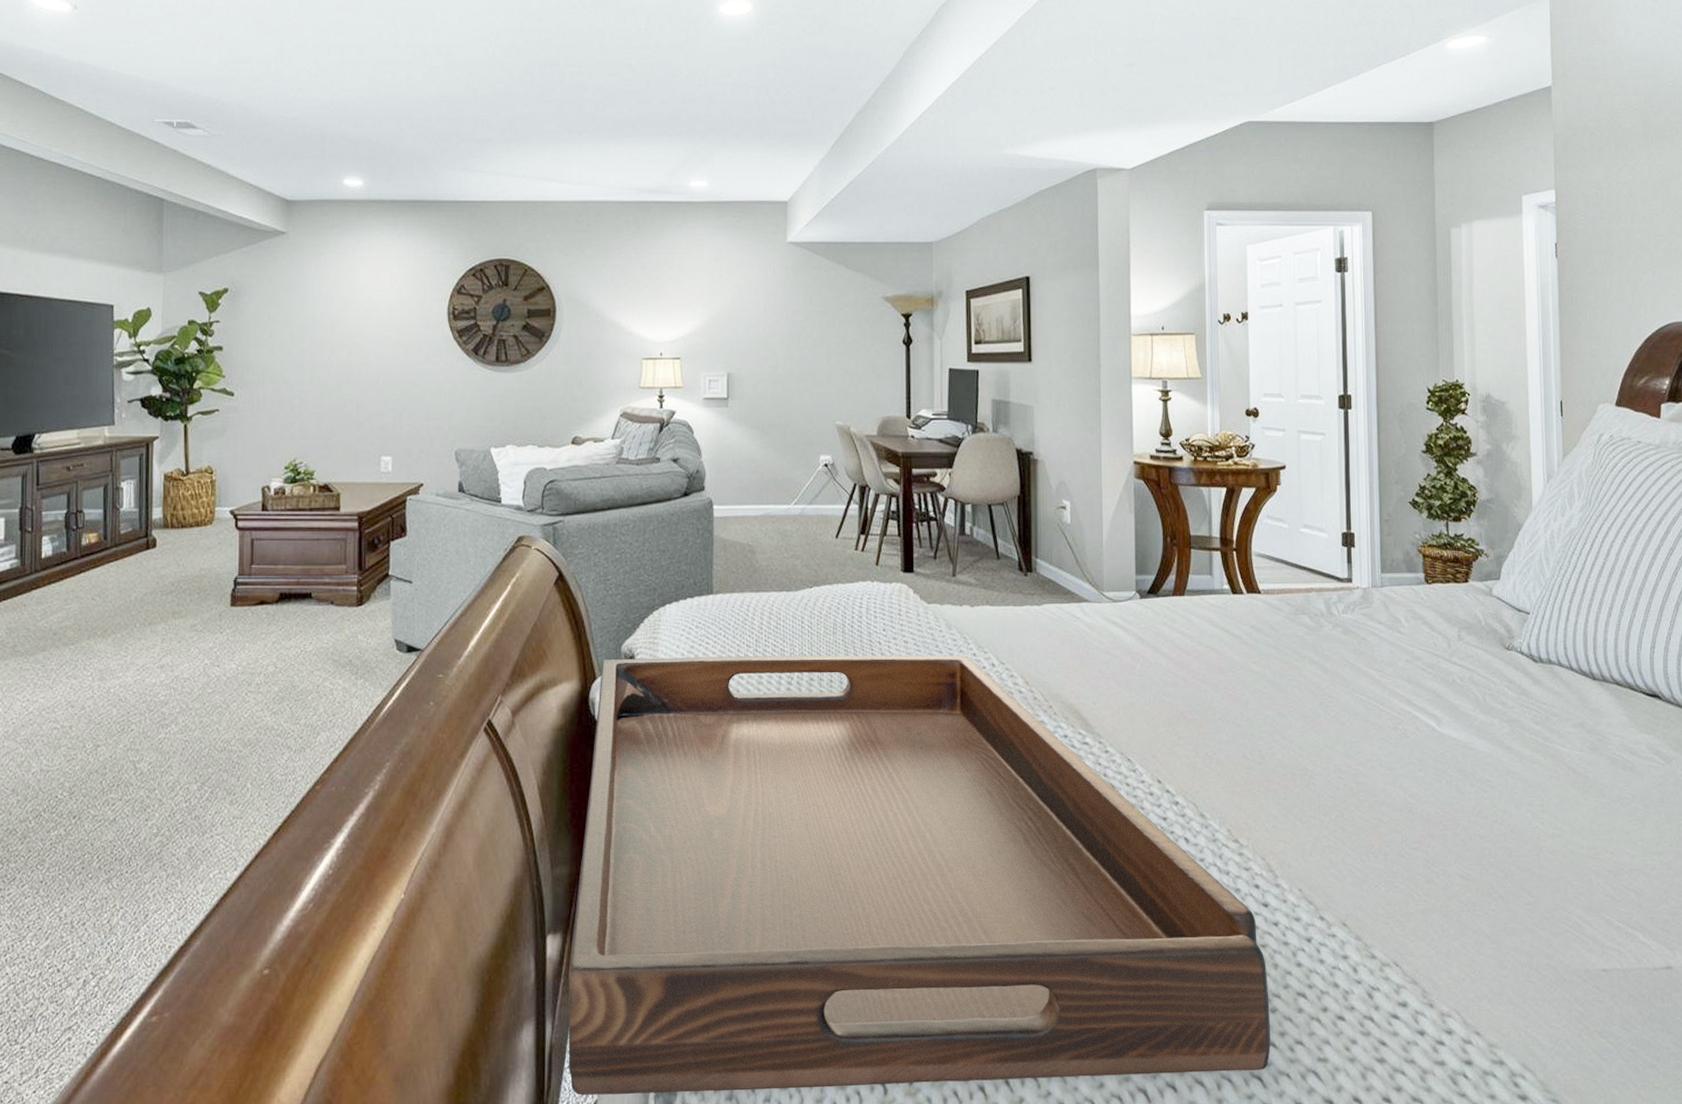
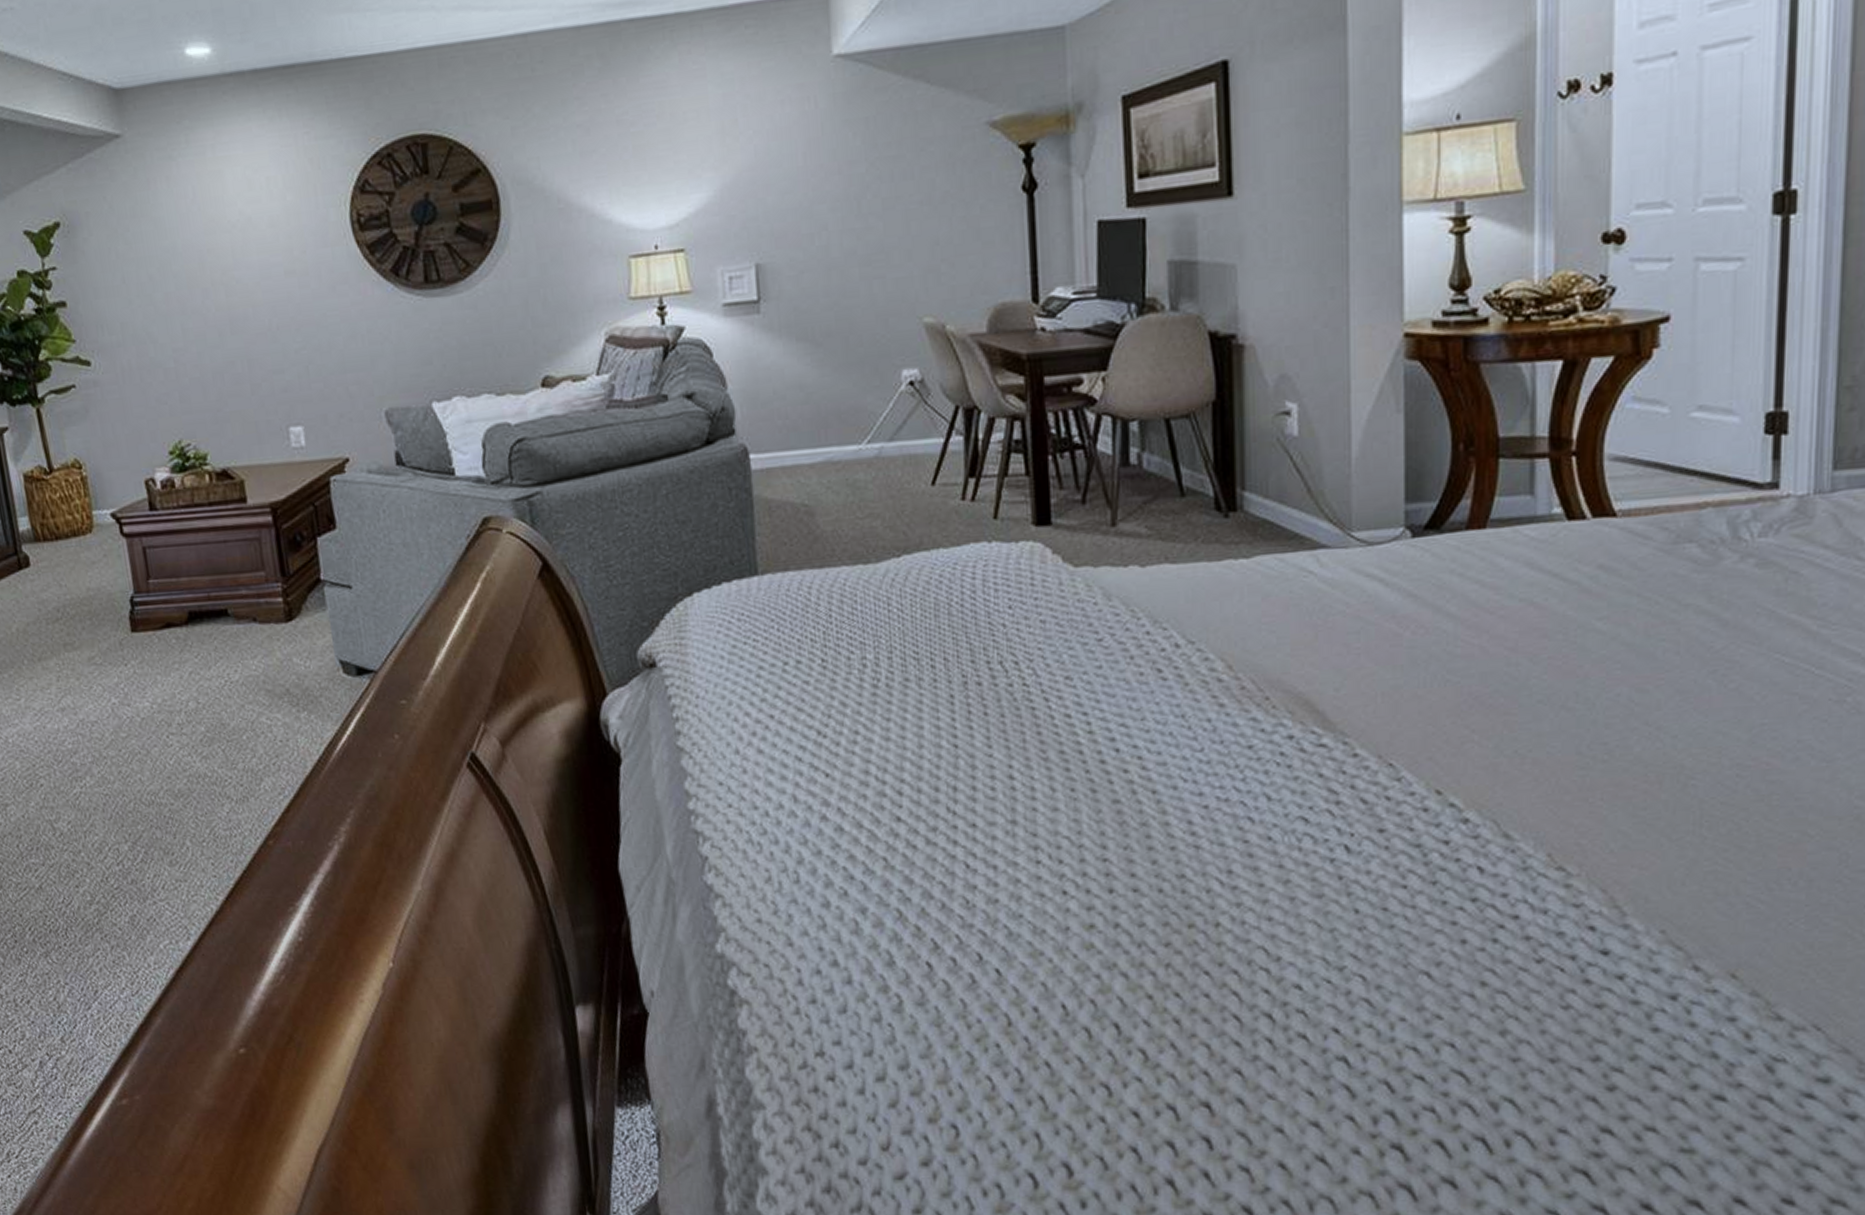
serving tray: present [568,655,1270,1096] -> none [606,634,1606,1186]

